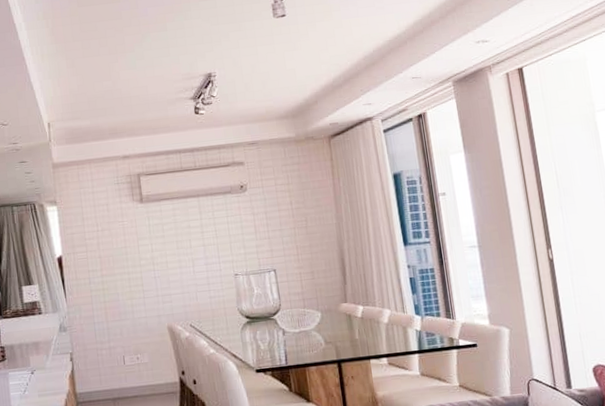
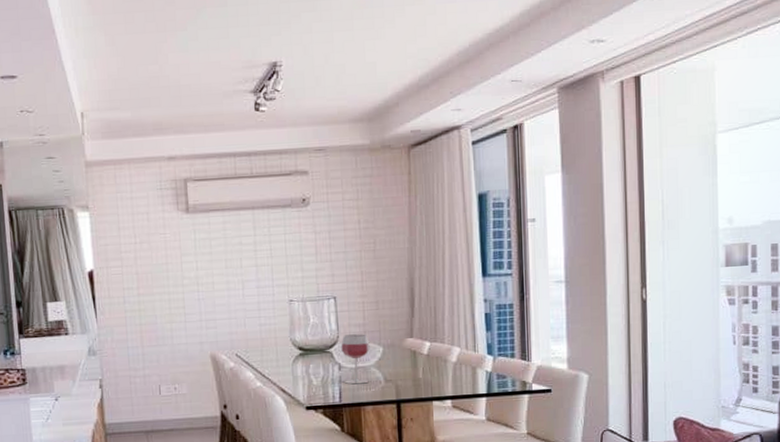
wineglass: none [283,301,311,348] -> present [341,334,370,385]

